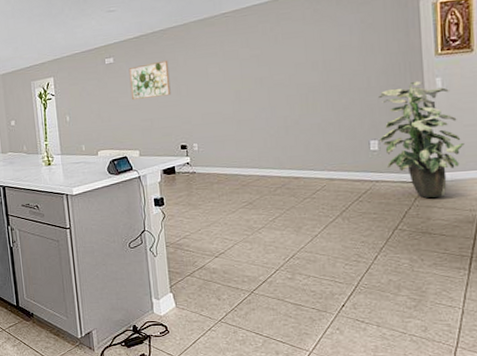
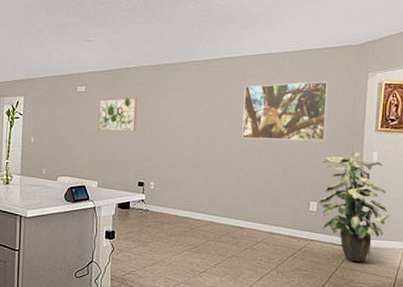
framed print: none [281,10,379,86] -> present [242,81,329,141]

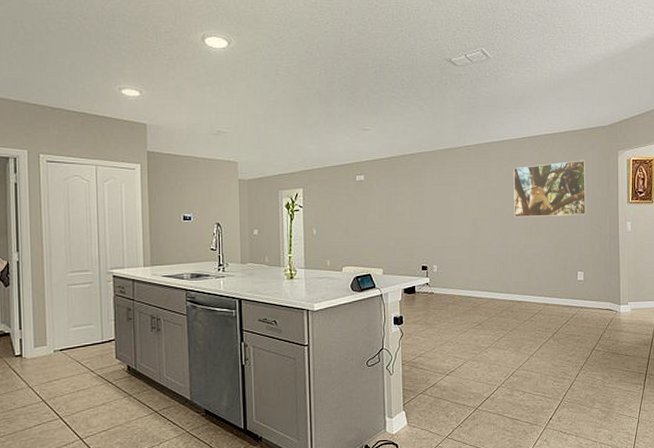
wall art: present [97,97,138,132] -> none [378,183,416,219]
indoor plant: present [318,152,390,262] -> none [584,223,645,323]

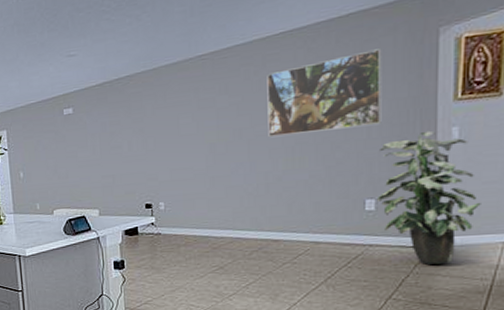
indoor plant: none [584,223,645,323] -> present [376,130,481,265]

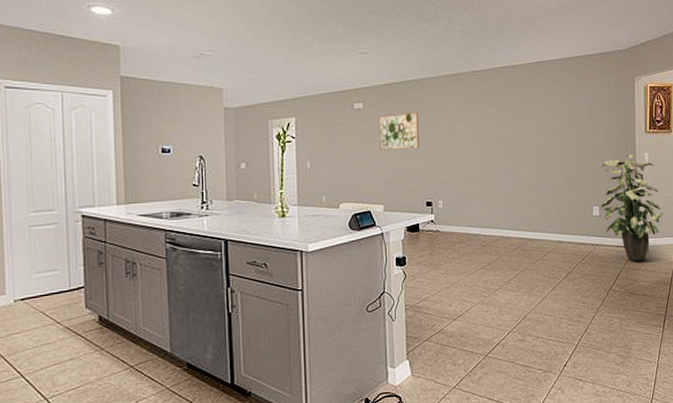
wall art: none [89,110,136,155] -> present [378,112,420,151]
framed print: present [267,48,382,138] -> none [524,86,602,149]

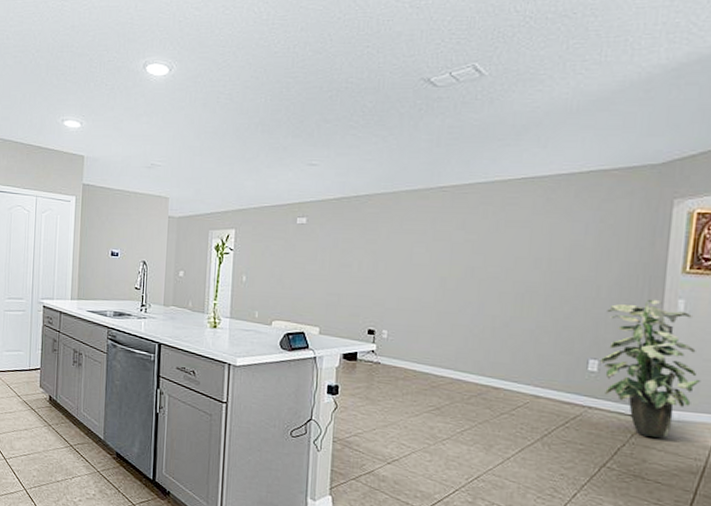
wall art: present [378,112,420,151] -> none [320,230,369,271]

